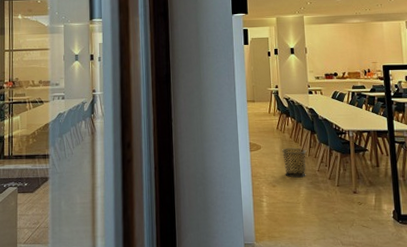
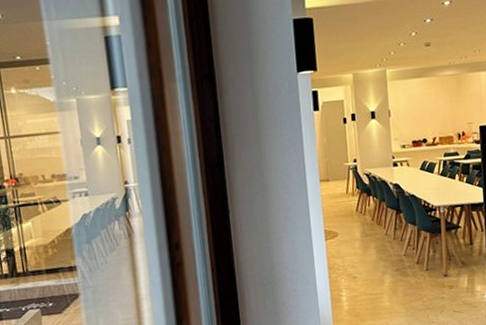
waste bin: present [282,147,307,178] -> none [363,231,391,266]

